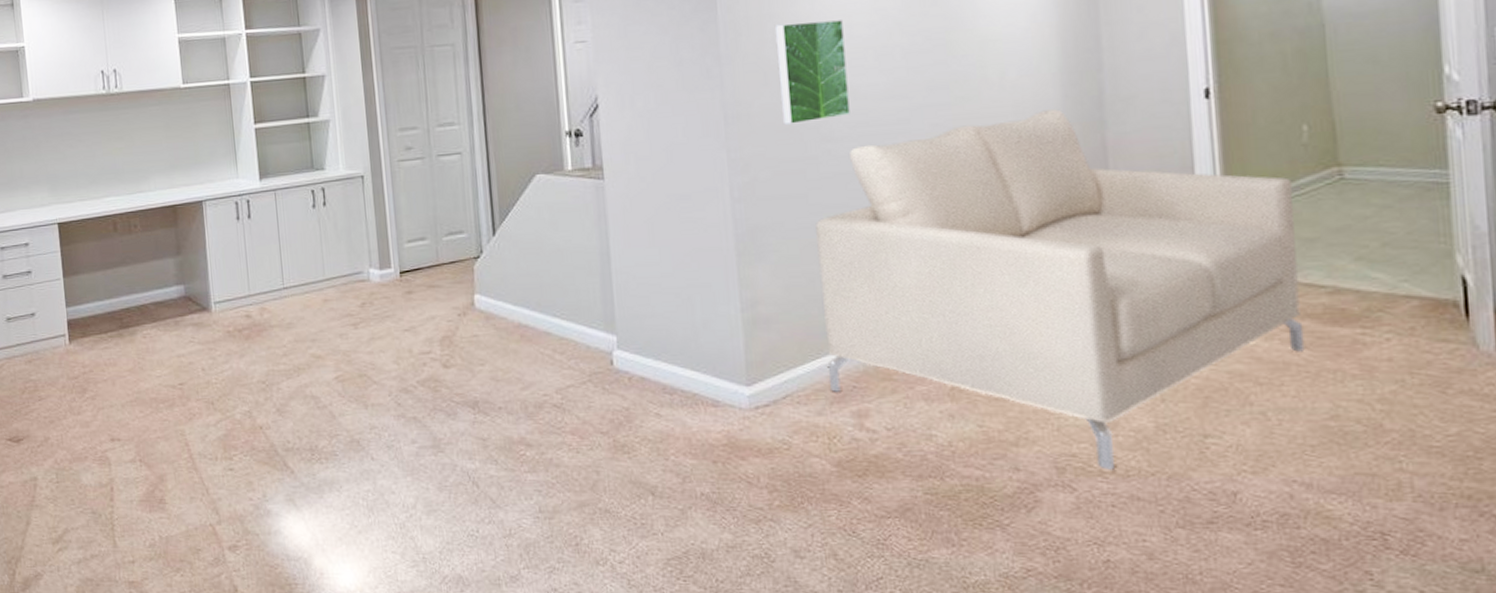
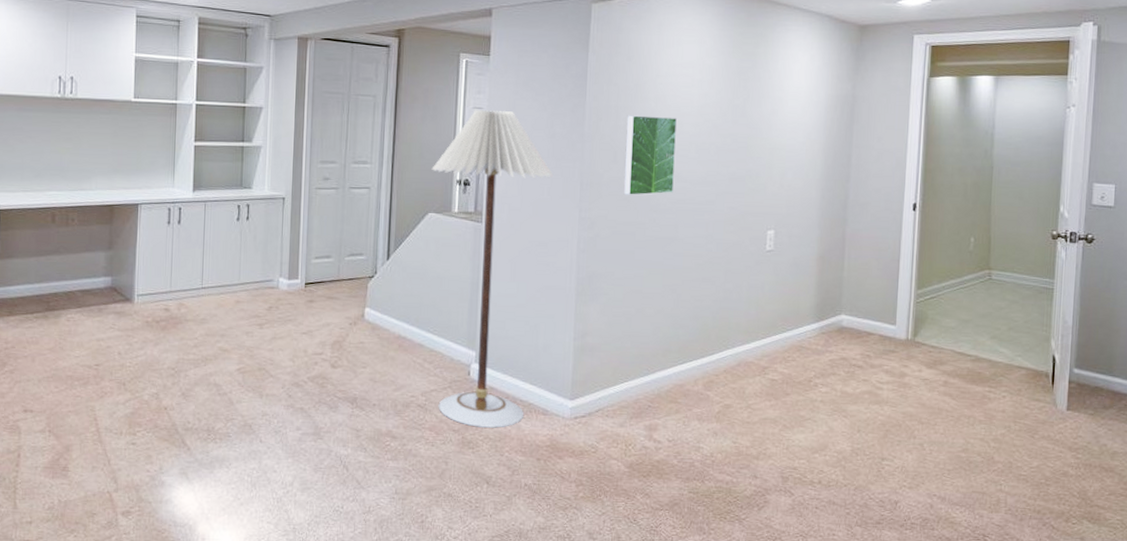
floor lamp: none [532,40,689,428] -> present [431,110,554,429]
sofa: present [815,108,1305,470] -> none [632,205,960,481]

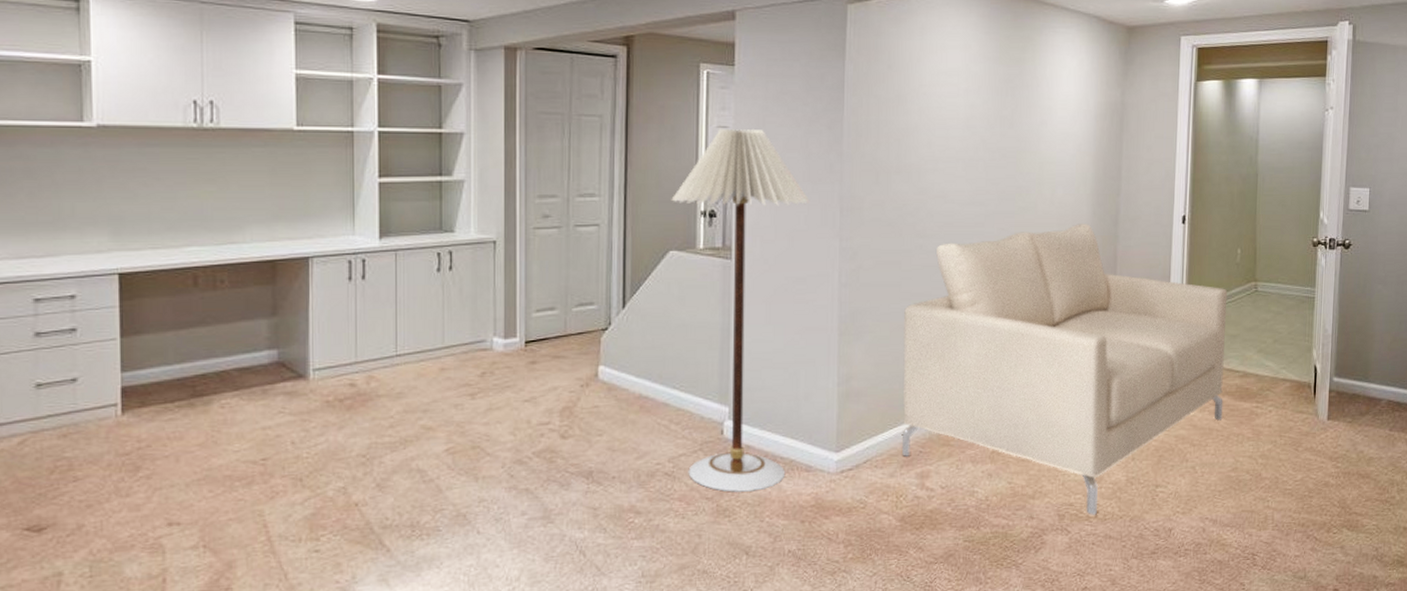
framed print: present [623,115,678,196] -> none [887,130,943,221]
sofa: none [632,205,960,481] -> present [902,222,1228,515]

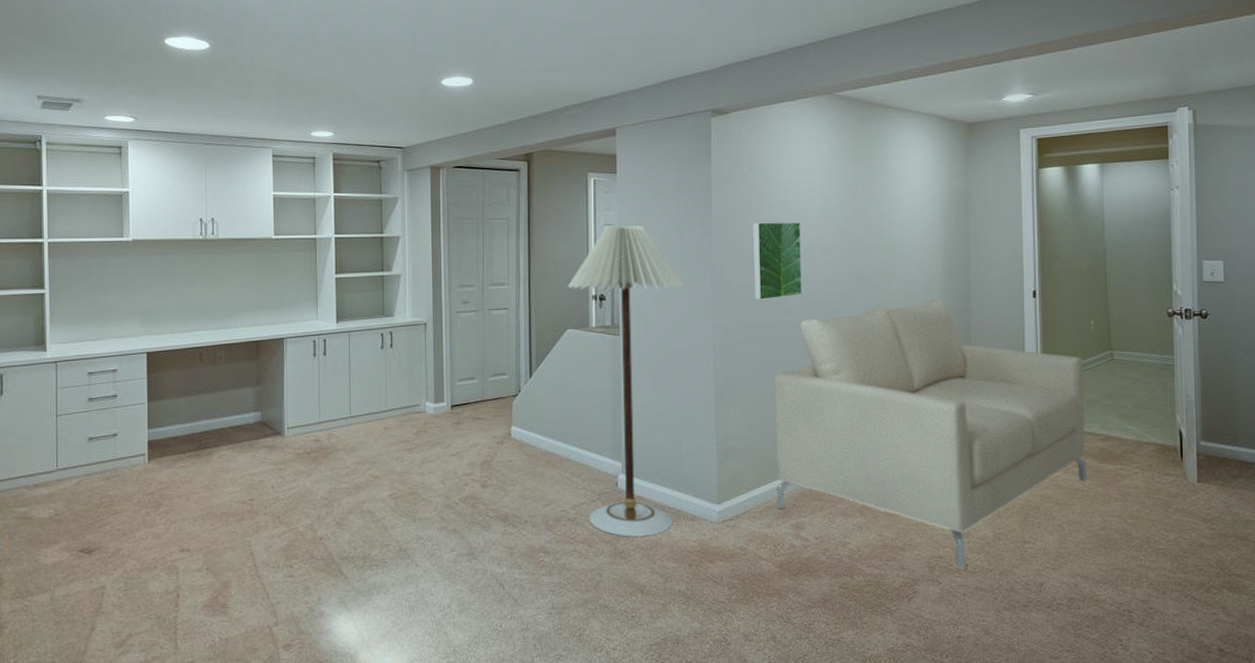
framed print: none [887,130,943,221] -> present [752,221,803,301]

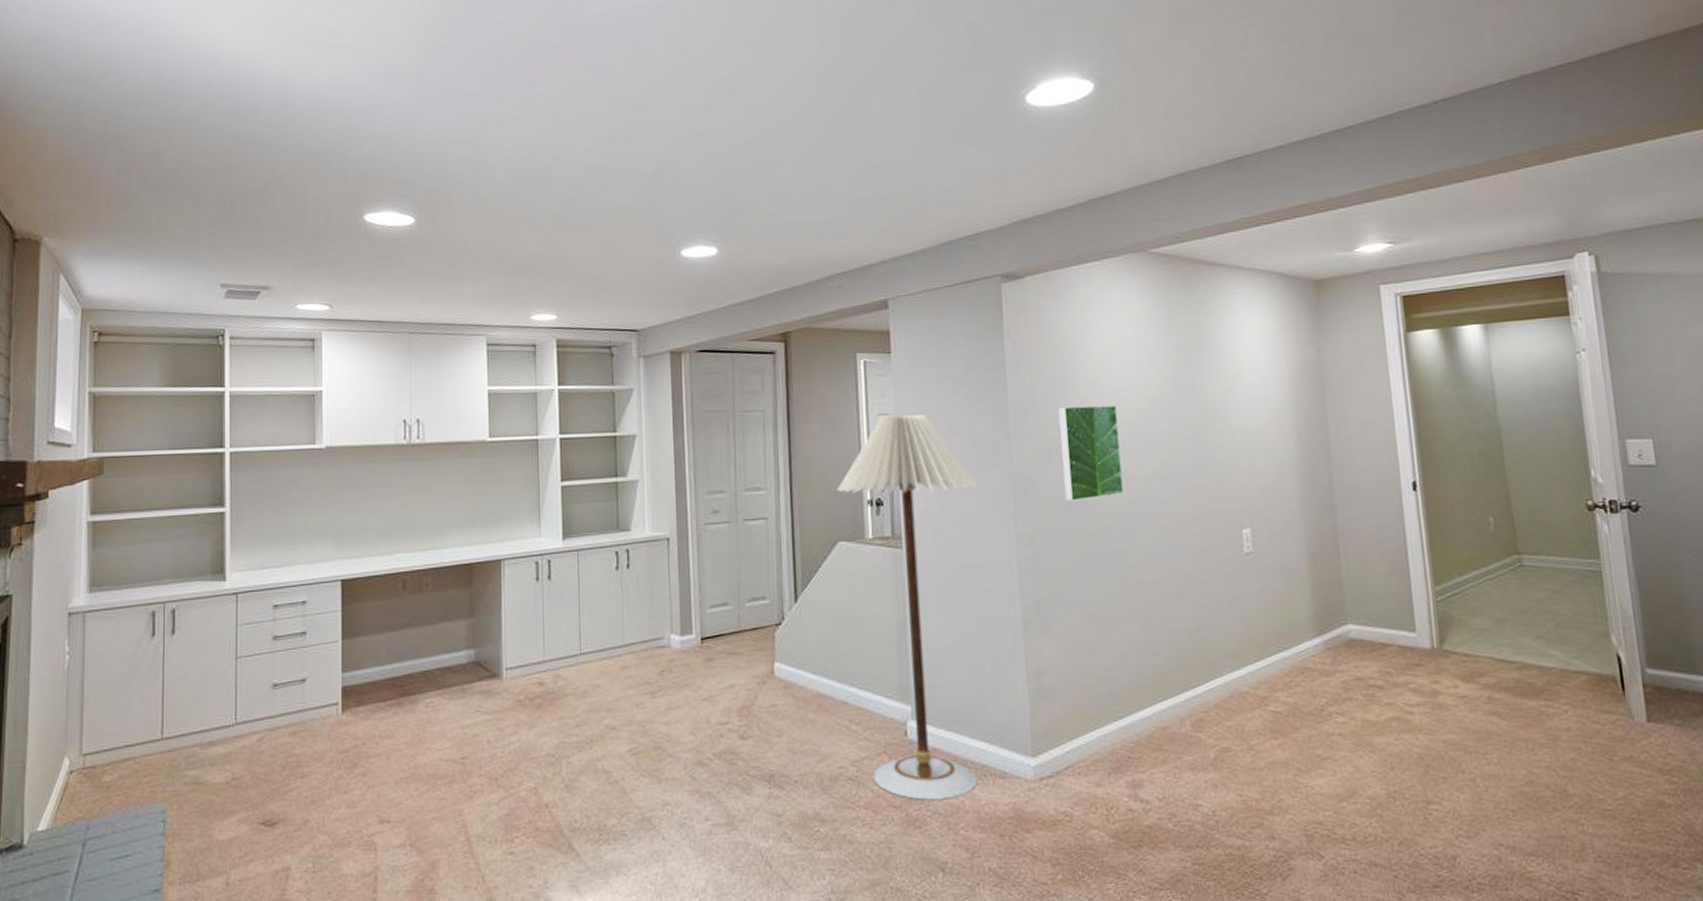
sofa: present [773,298,1087,568] -> none [1094,494,1502,837]

